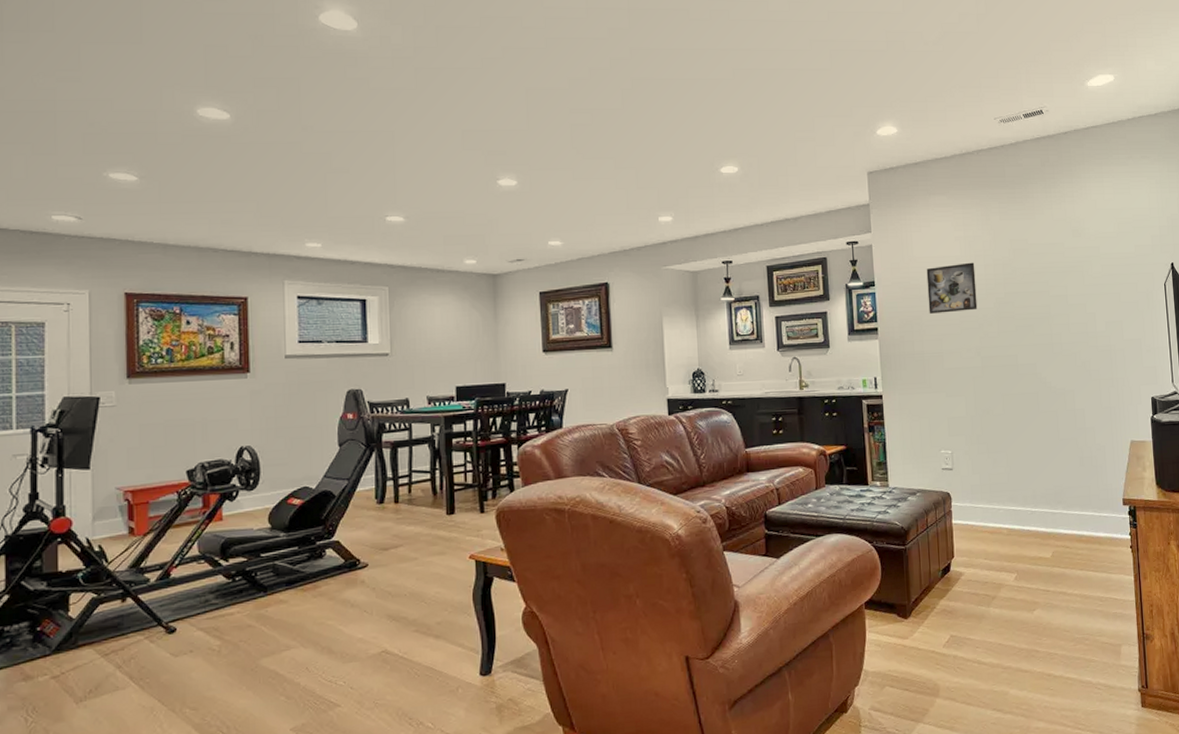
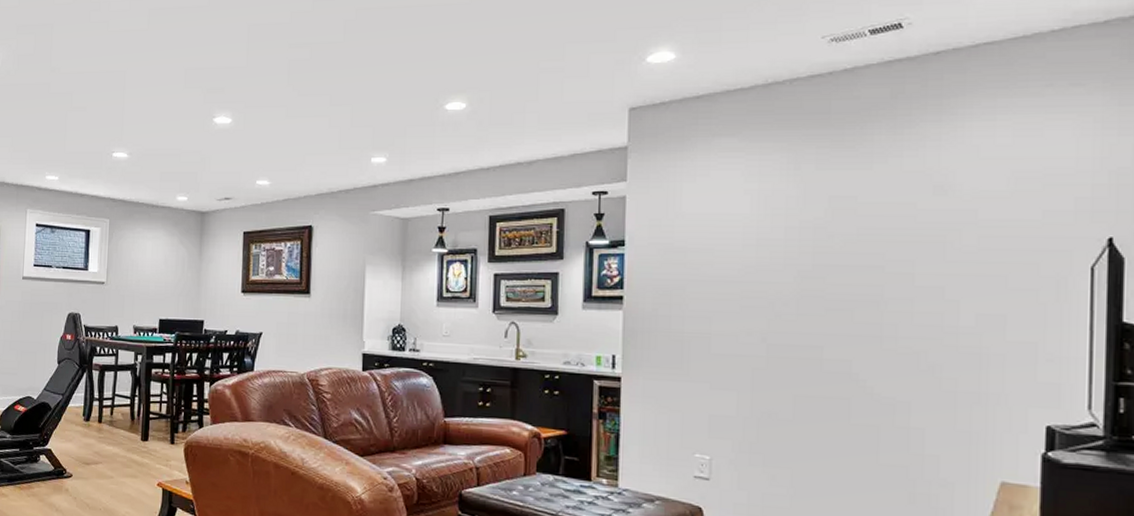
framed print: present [926,262,978,314] -> none [696,223,771,285]

